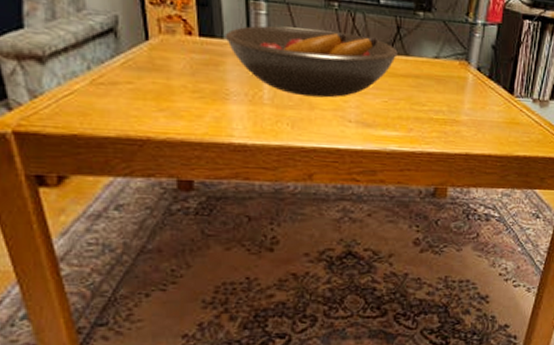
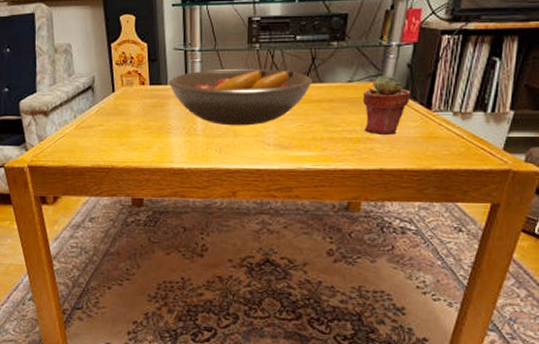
potted succulent: none [449,54,495,118] -> present [362,74,411,135]

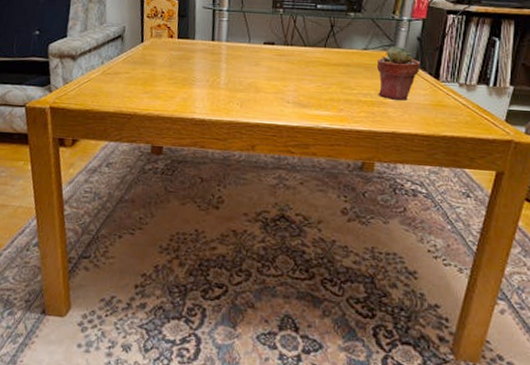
fruit bowl: present [168,68,313,126] -> none [196,28,331,83]

